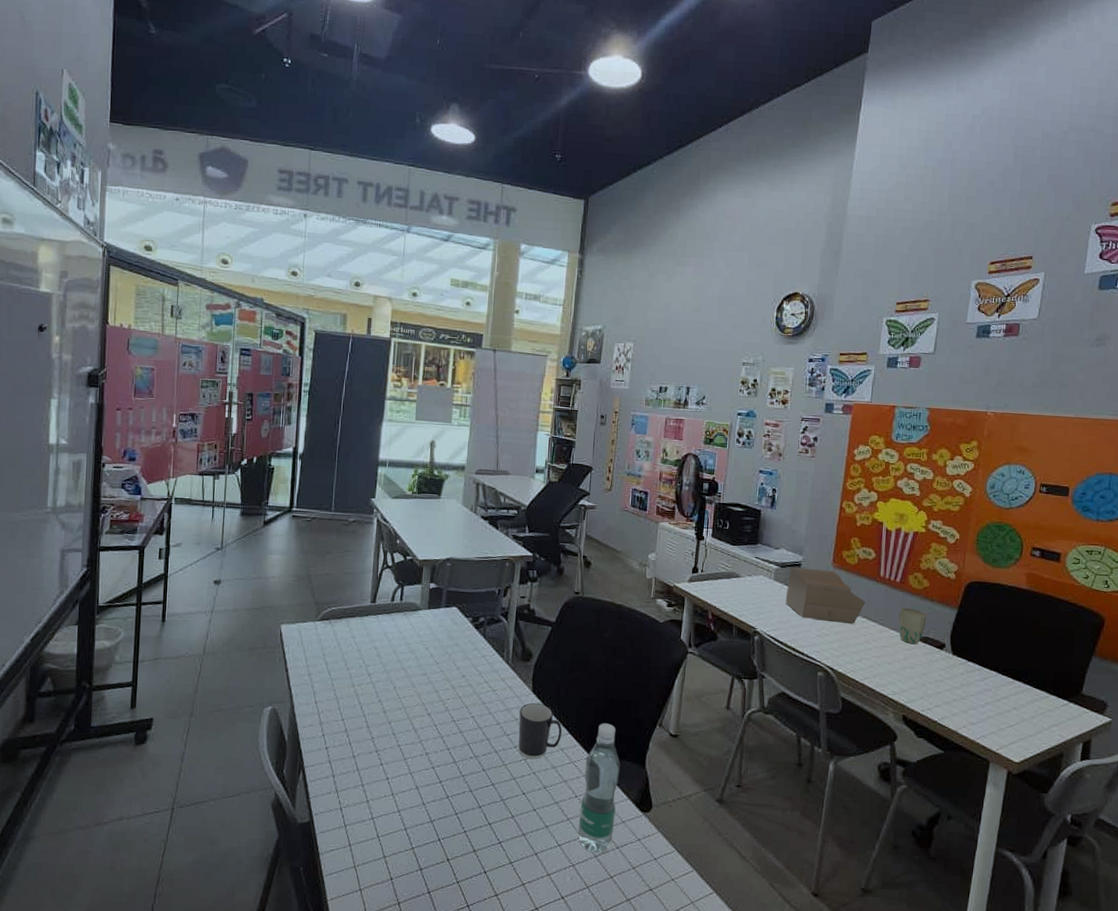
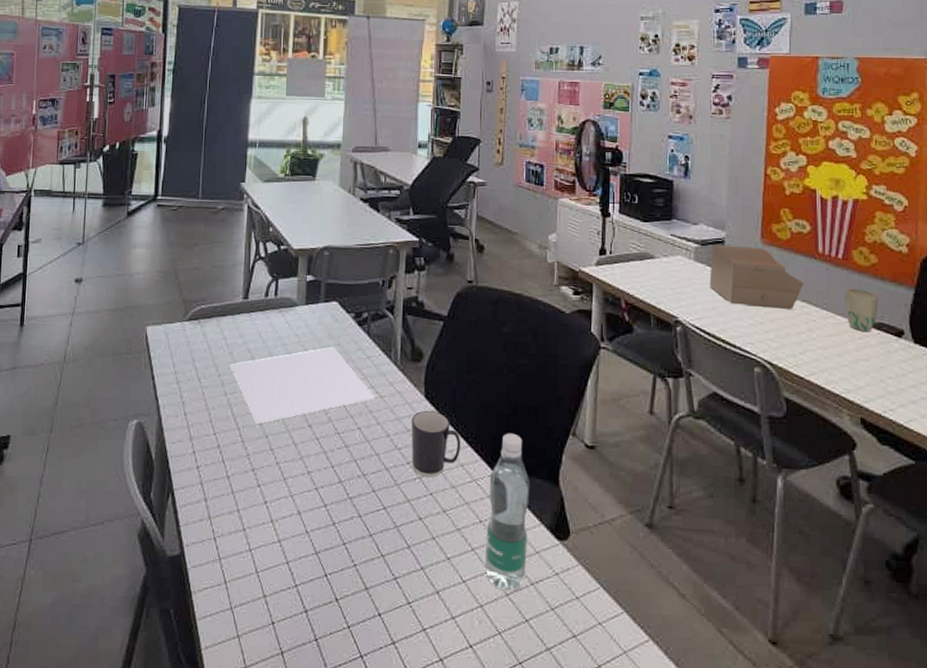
paper sheet: none [358,647,488,712] -> present [231,347,375,424]

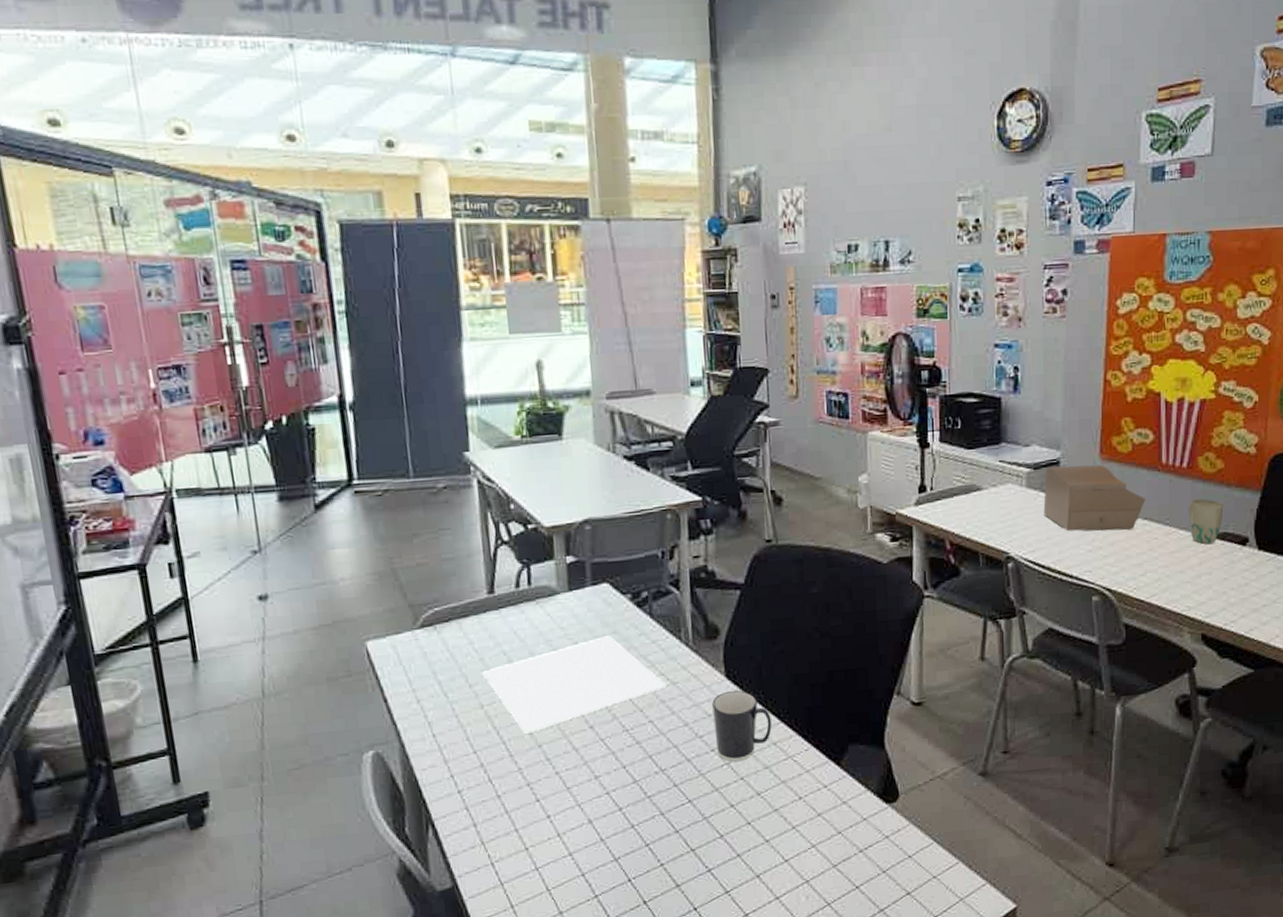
bottle: present [486,433,530,591] -> none [807,701,854,863]

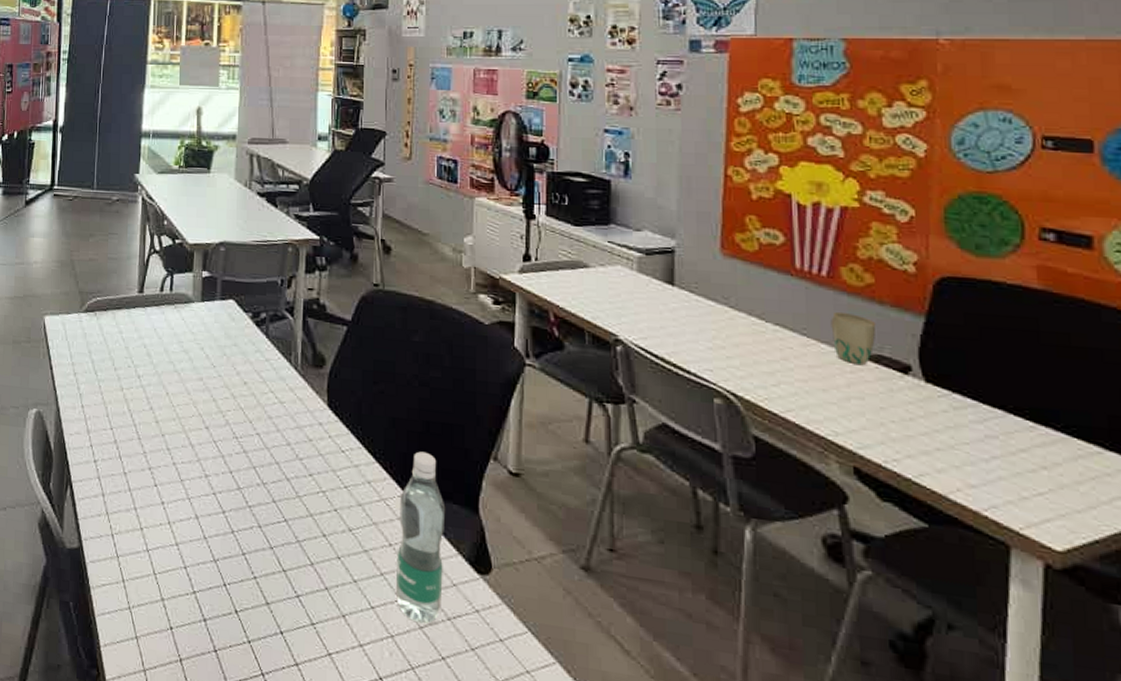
paper sheet: present [483,636,666,734] -> none [127,347,274,422]
mug: present [712,690,772,762] -> none [313,420,367,492]
bottle: none [807,701,854,863] -> present [396,451,446,624]
sewing box: present [1043,464,1146,532] -> none [656,254,777,333]

